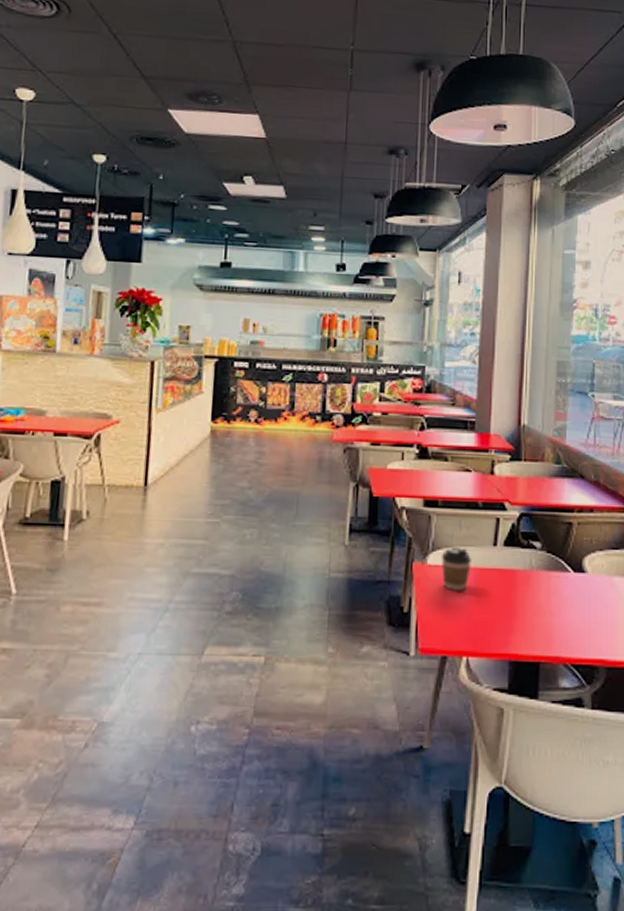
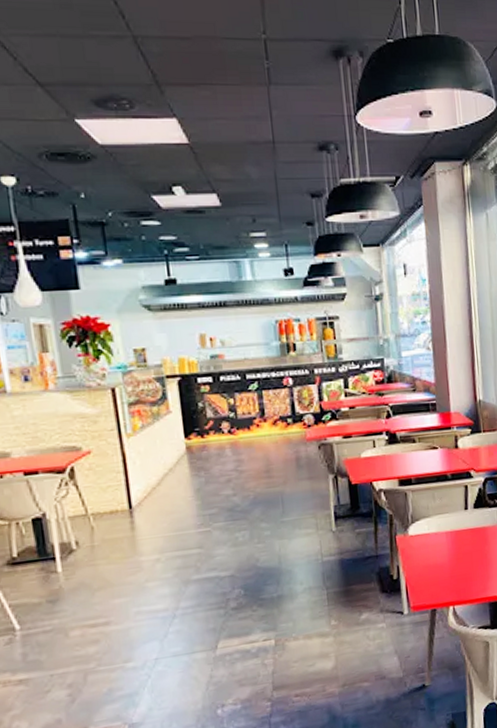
coffee cup: present [441,546,473,591] -> none [420,515,448,554]

